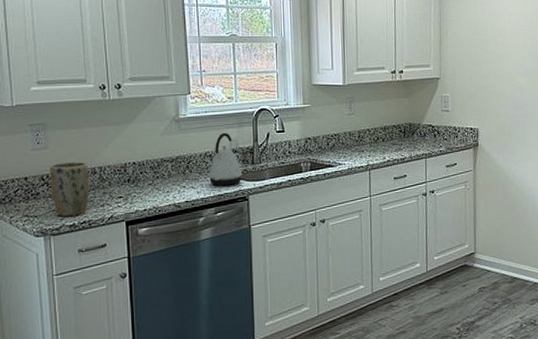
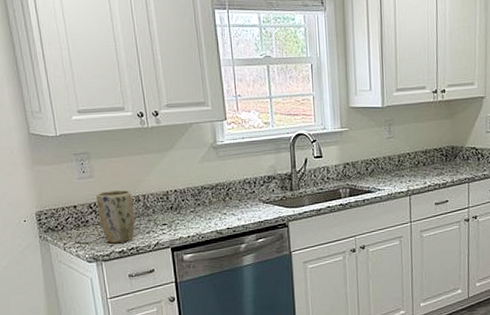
kettle: present [208,132,243,187] -> none [248,159,282,214]

